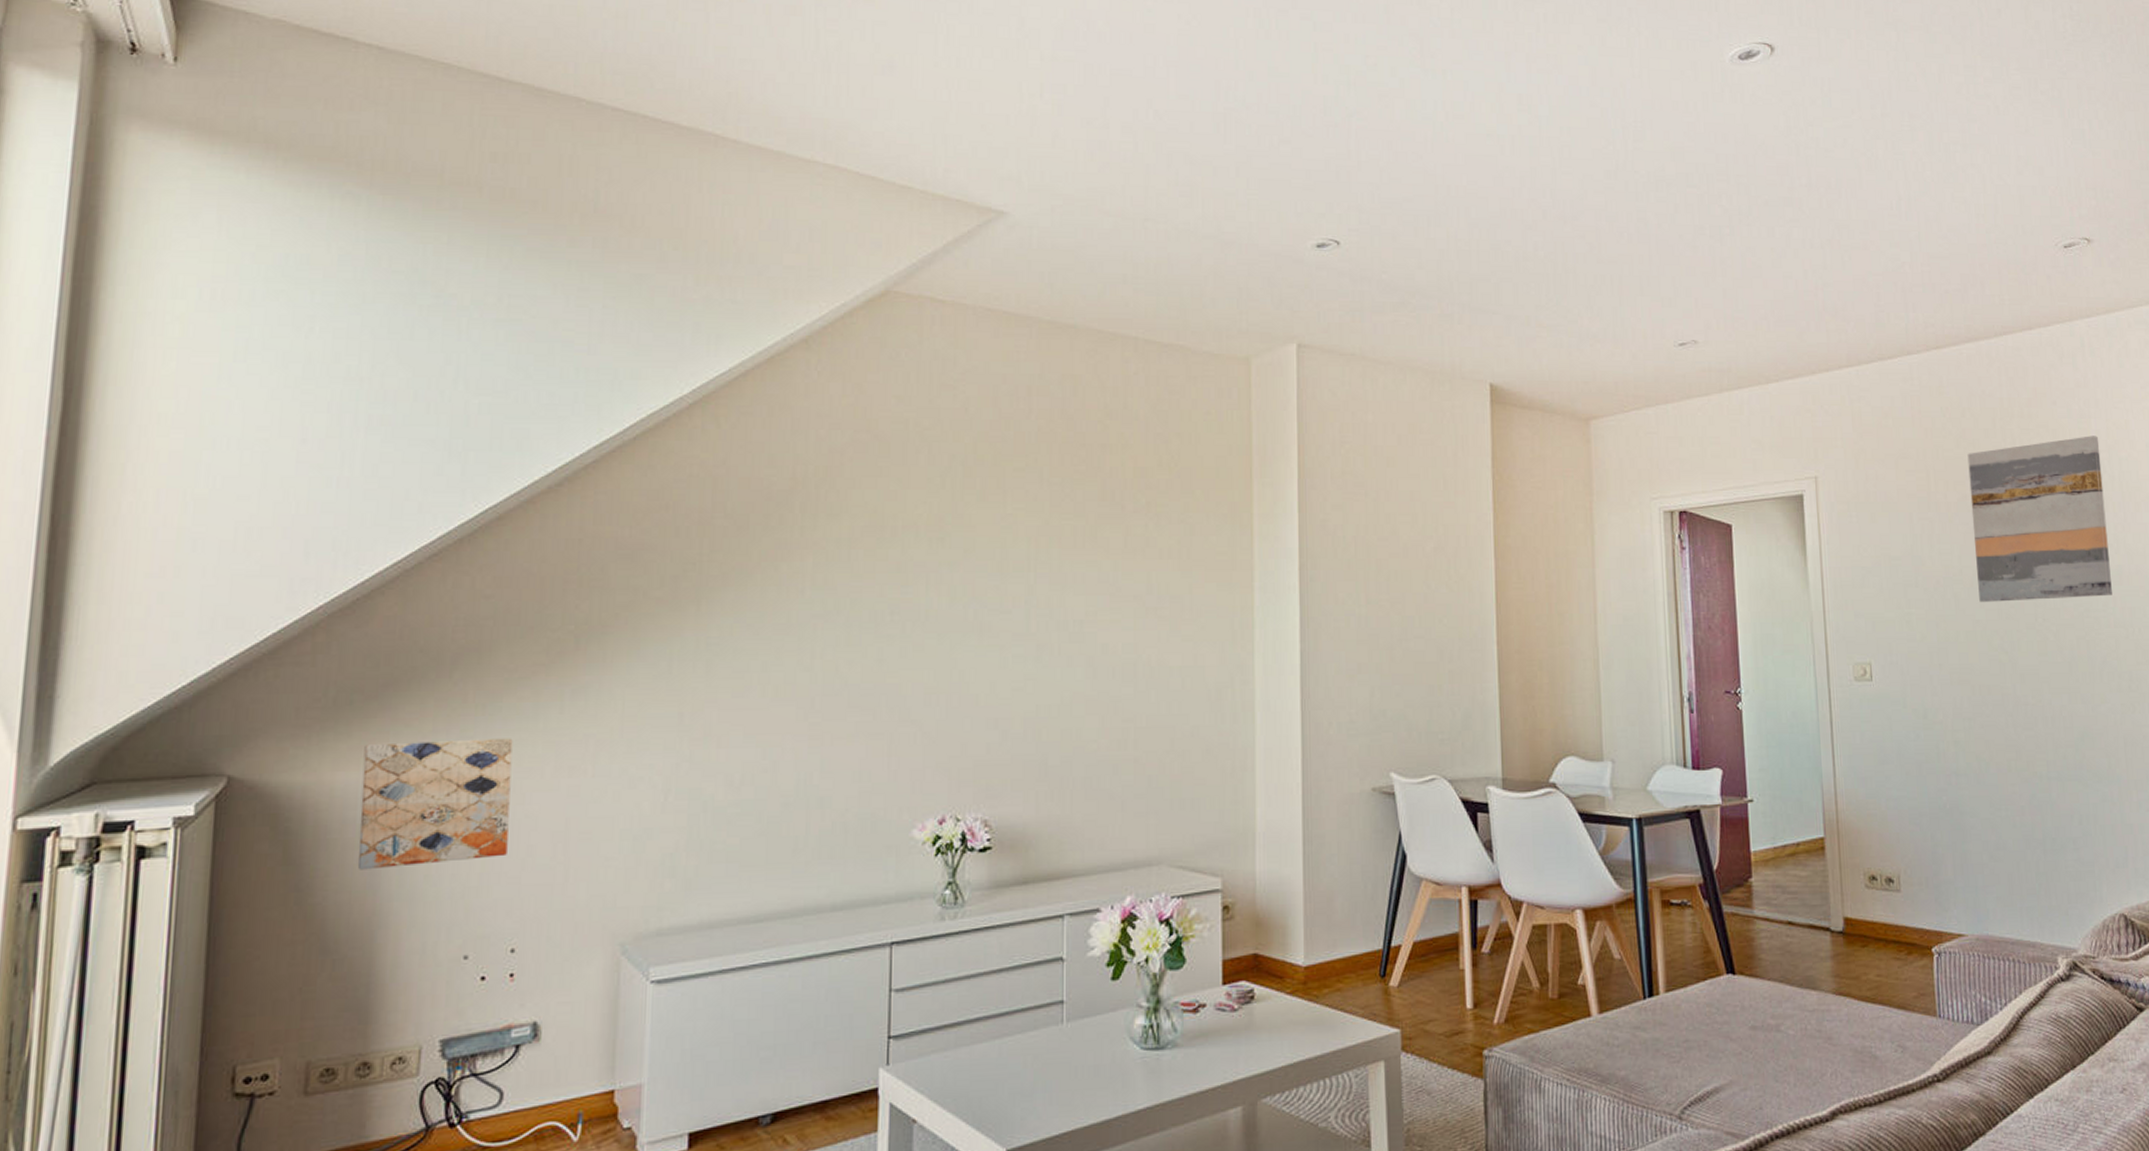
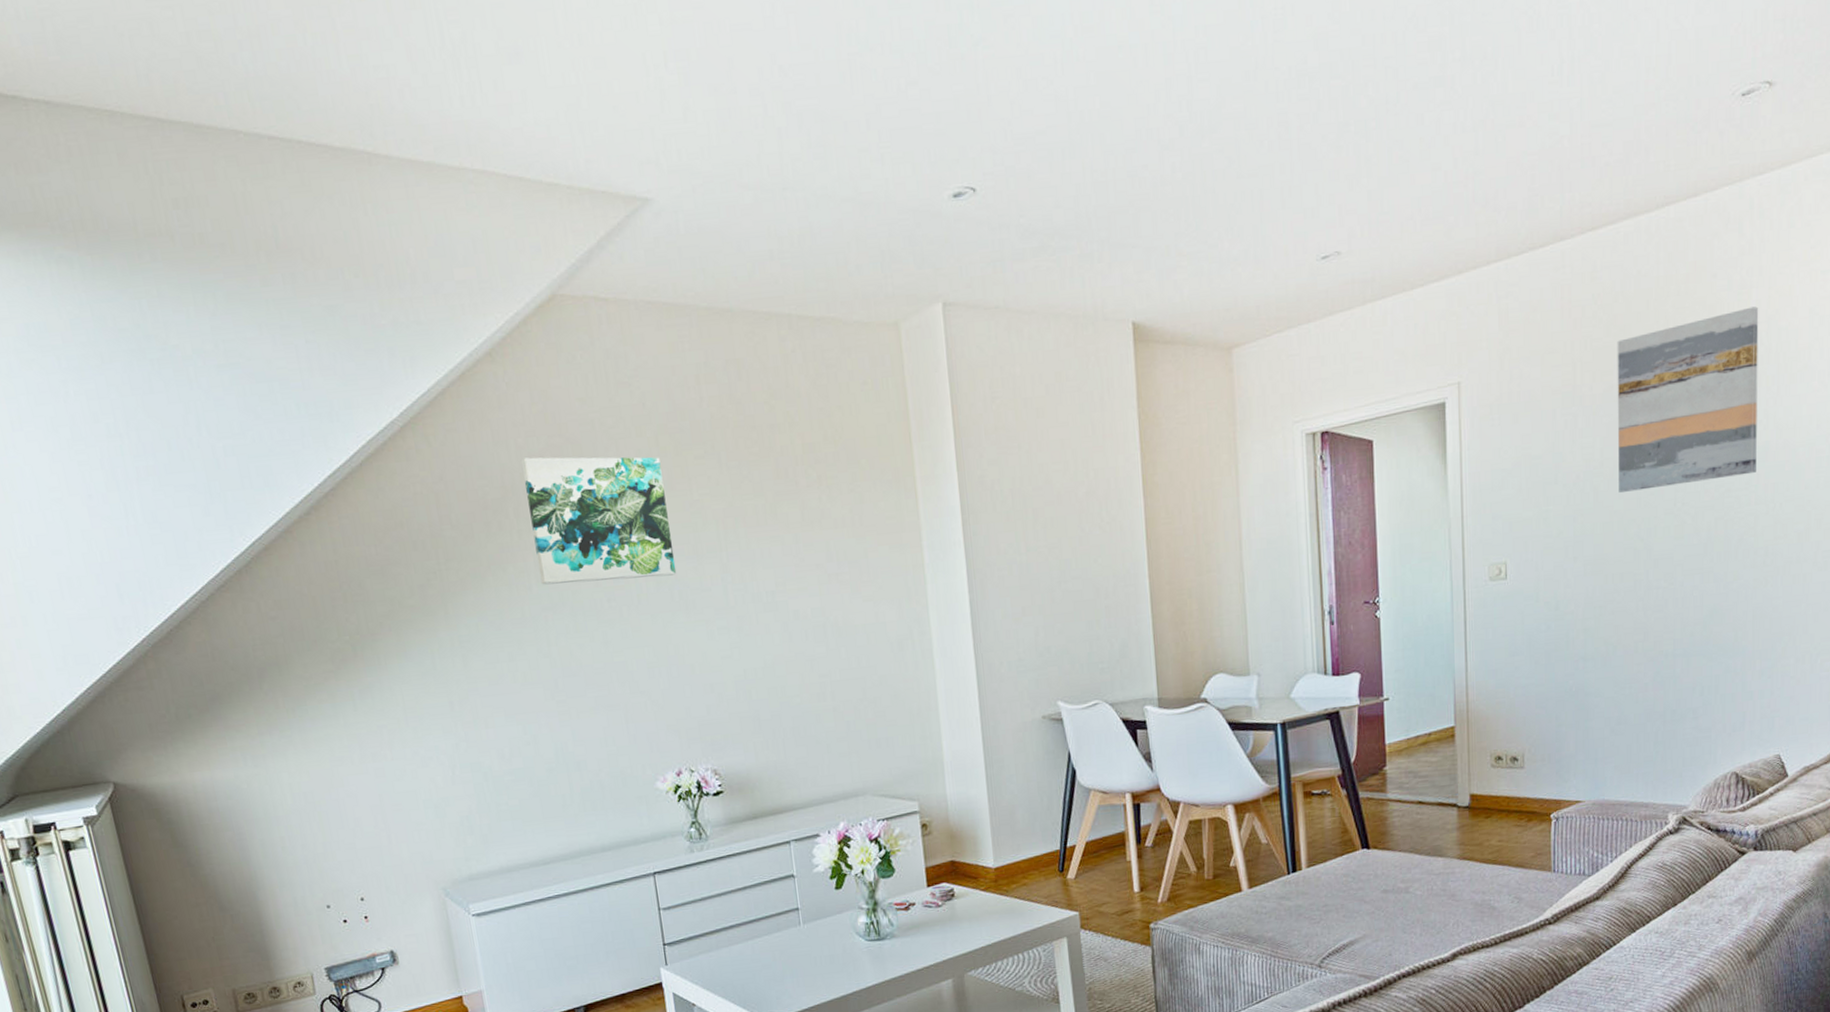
wall art: present [357,738,513,870] -> none [209,734,340,847]
wall art: none [817,451,976,593] -> present [520,457,677,585]

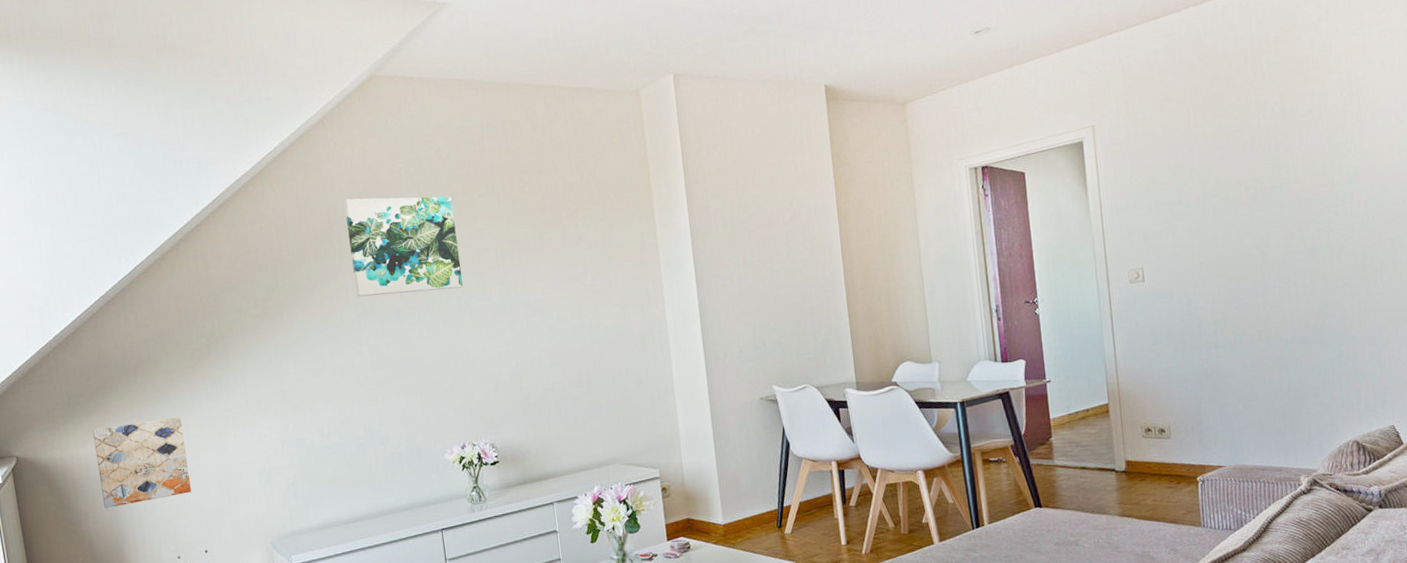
wall art: none [209,734,340,847] -> present [92,417,191,509]
wall art: present [1617,306,1759,493] -> none [1222,60,1350,210]

